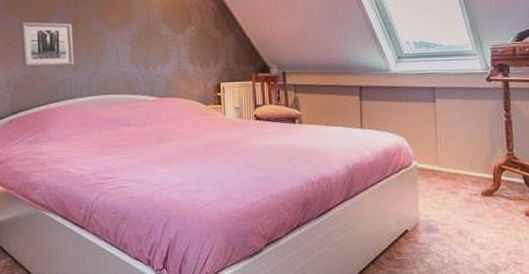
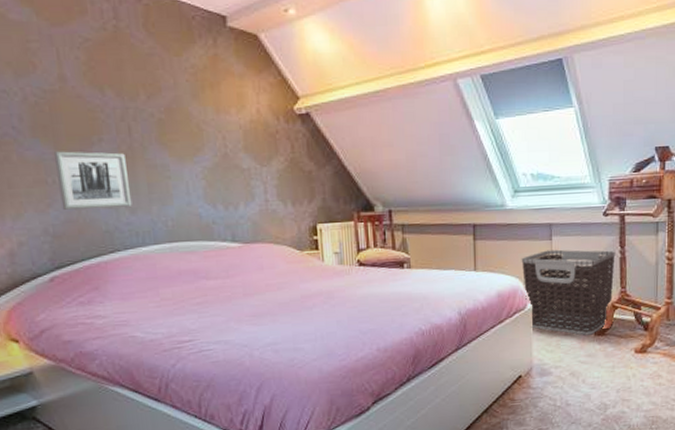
clothes hamper: none [405,111,501,195] -> present [521,249,615,335]

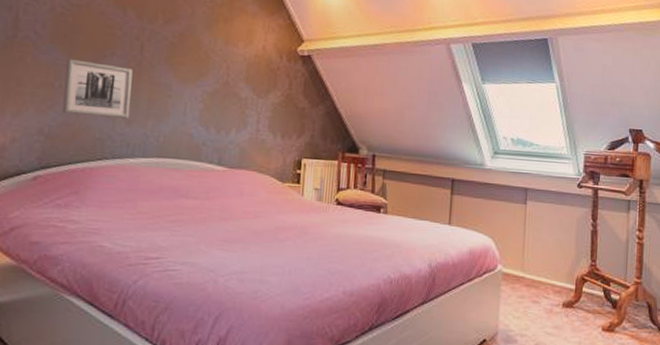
clothes hamper: present [521,249,615,335] -> none [495,213,587,306]

